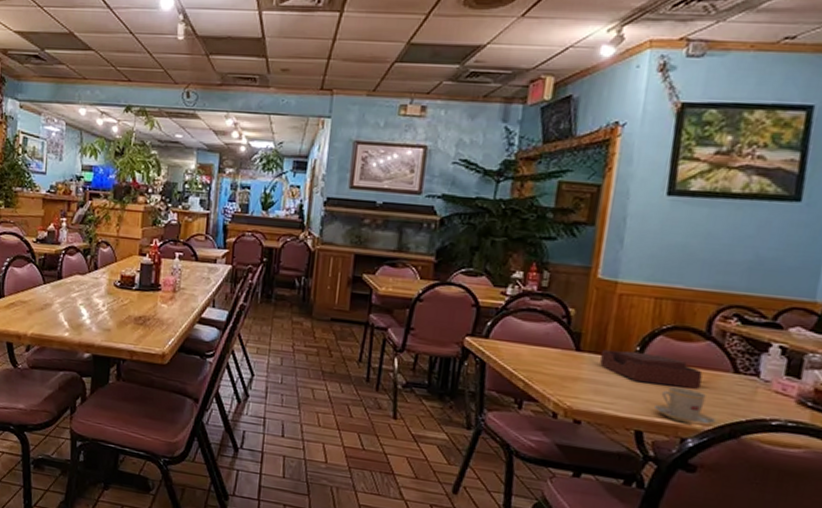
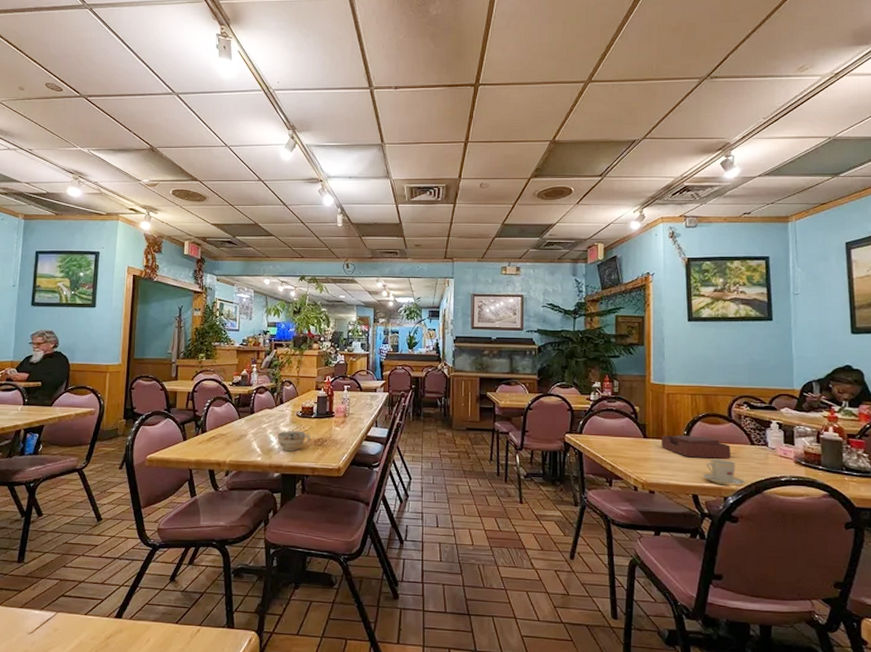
teacup: none [89,303,130,329] -> present [278,430,310,452]

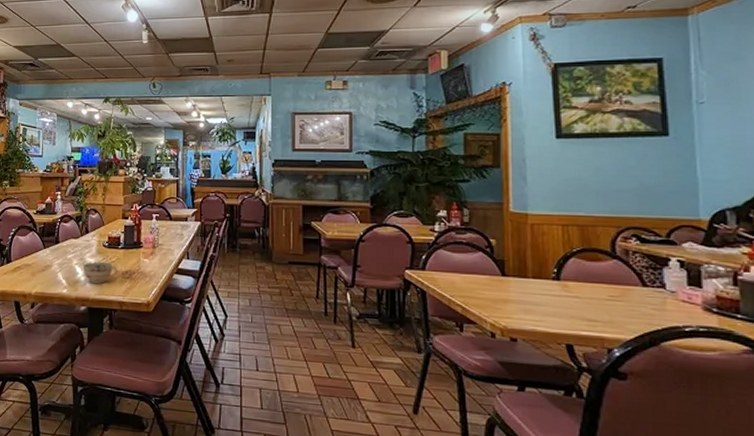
napkin holder: present [661,435,731,459] -> none [525,273,616,303]
teacup: present [703,458,745,486] -> none [580,302,636,336]

